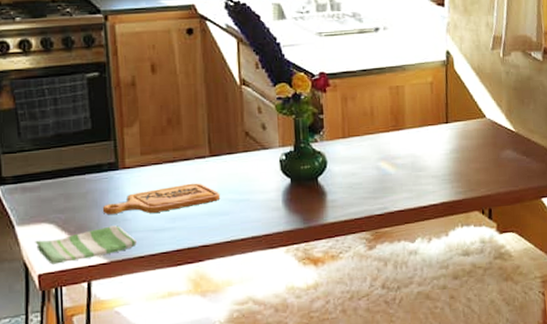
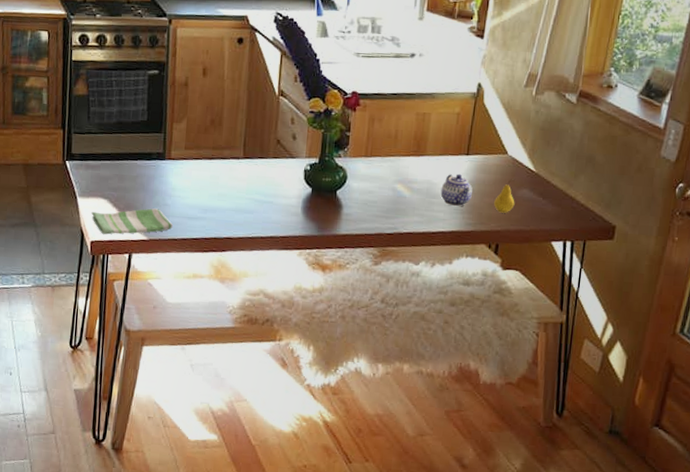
cutting board: present [102,183,221,214] -> none [147,180,248,203]
teapot: none [426,143,458,177] -> present [440,173,473,207]
fruit: none [480,140,501,177] -> present [494,178,515,213]

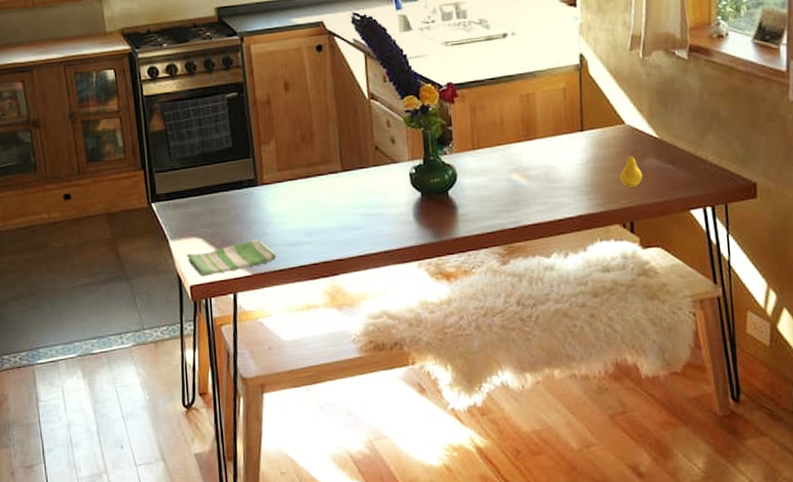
teapot: present [440,173,473,207] -> none [560,152,595,189]

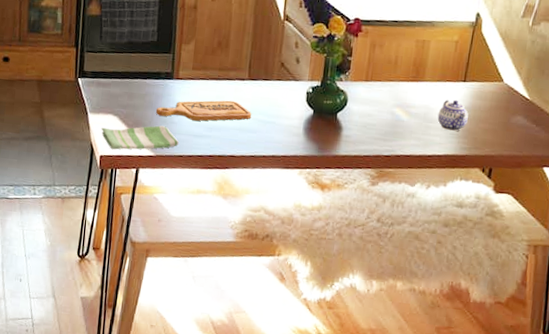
cutting board: none [244,197,353,229] -> present [155,100,252,121]
teapot: none [560,152,595,189] -> present [437,99,469,132]
fruit: present [620,148,643,188] -> none [489,105,510,139]

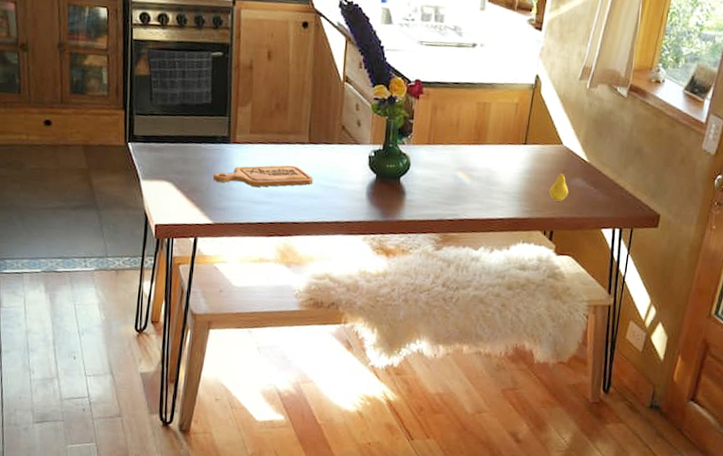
dish towel: present [101,125,180,150] -> none [155,192,239,218]
teapot: present [437,99,469,132] -> none [499,162,530,195]
fruit: none [489,105,510,139] -> present [549,167,569,201]

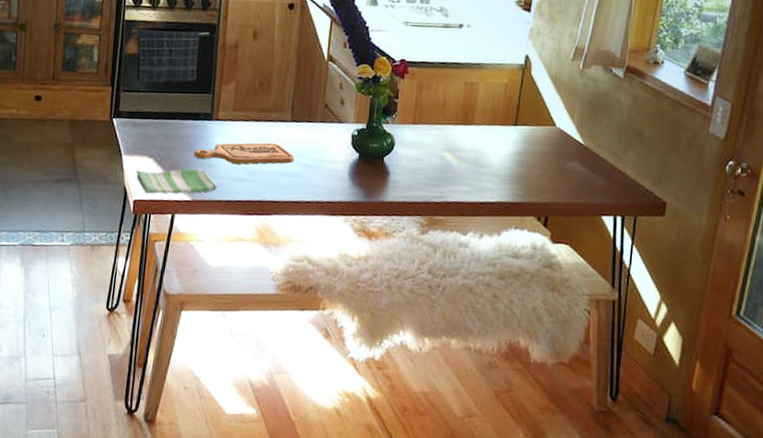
dish towel: none [155,192,239,218] -> present [135,168,218,194]
fruit: present [549,167,569,201] -> none [543,150,564,185]

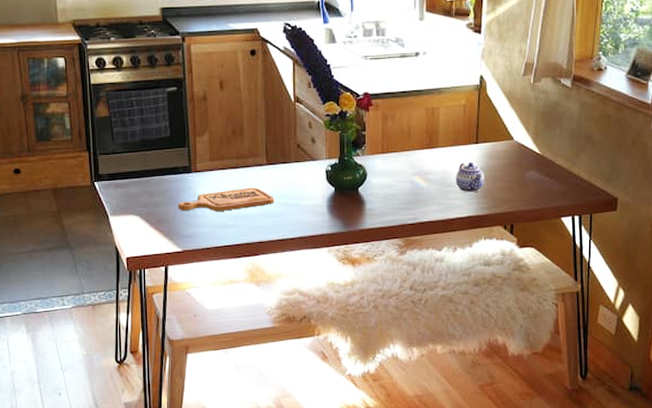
dish towel: present [135,168,218,194] -> none [124,220,206,250]
teapot: none [489,144,521,178] -> present [455,162,484,193]

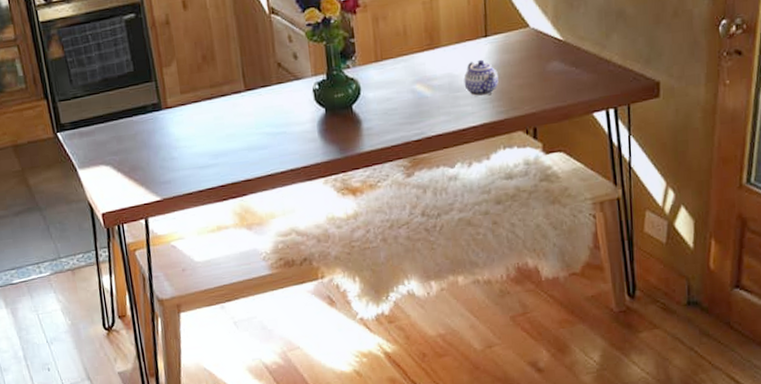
cutting board: present [177,187,275,211] -> none [151,118,259,154]

